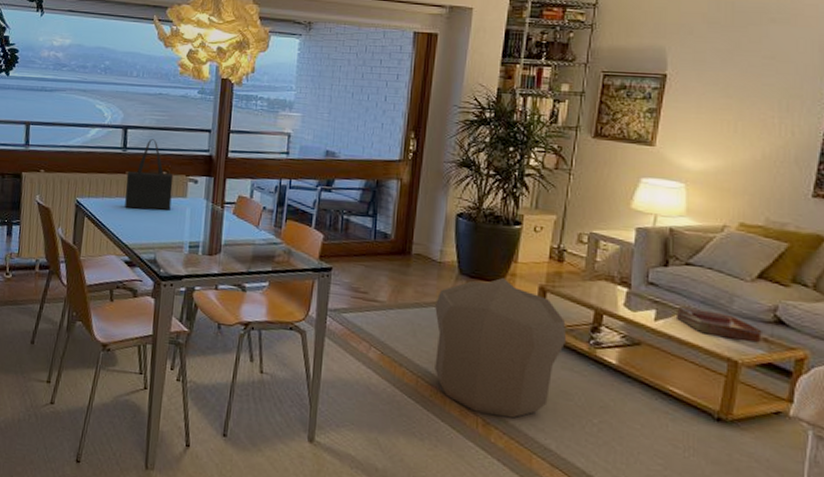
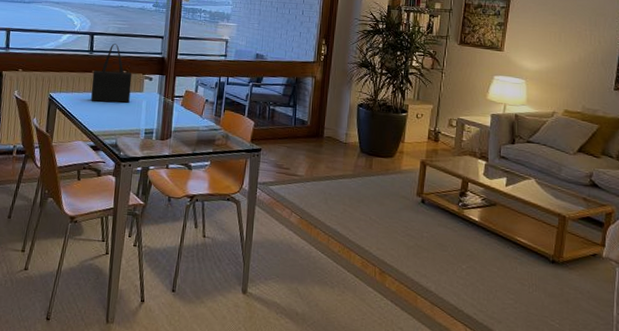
pouf: present [435,277,567,418] -> none [342,154,442,267]
decorative tray: present [675,306,762,343] -> none [520,174,582,202]

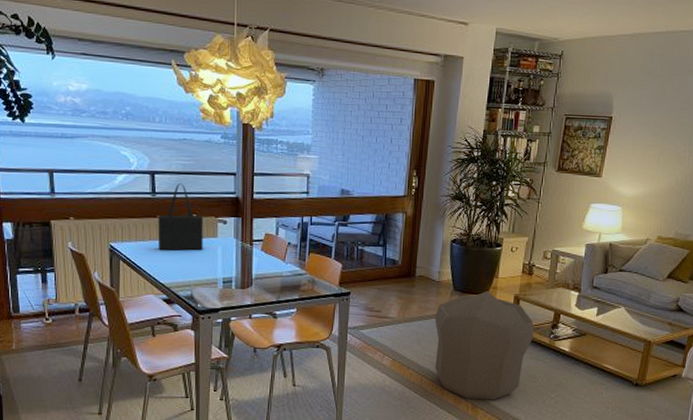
pouf: none [342,154,442,267] -> present [435,290,534,400]

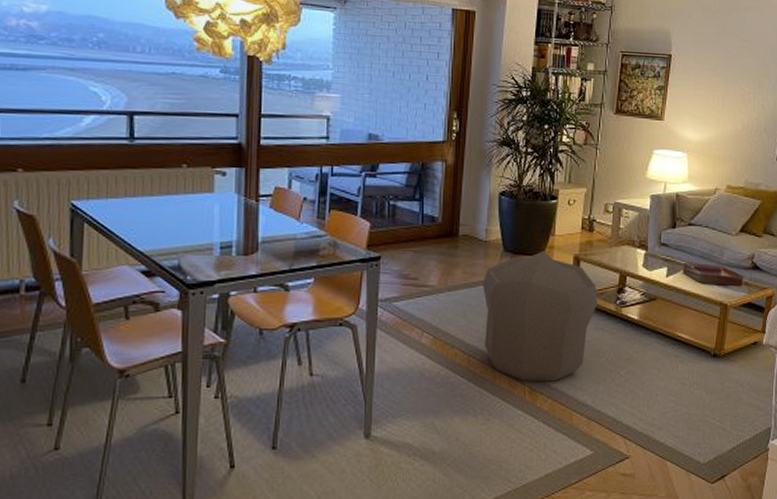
tote bag: present [156,183,204,251] -> none [135,126,196,210]
decorative tray: none [611,303,668,327] -> present [682,262,744,287]

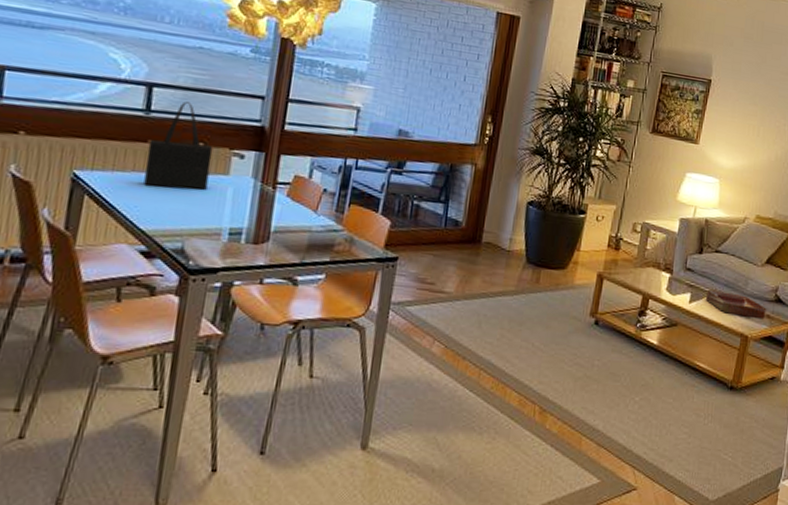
tote bag: none [135,126,196,210] -> present [144,101,214,190]
pouf: present [483,250,598,382] -> none [497,265,618,403]

